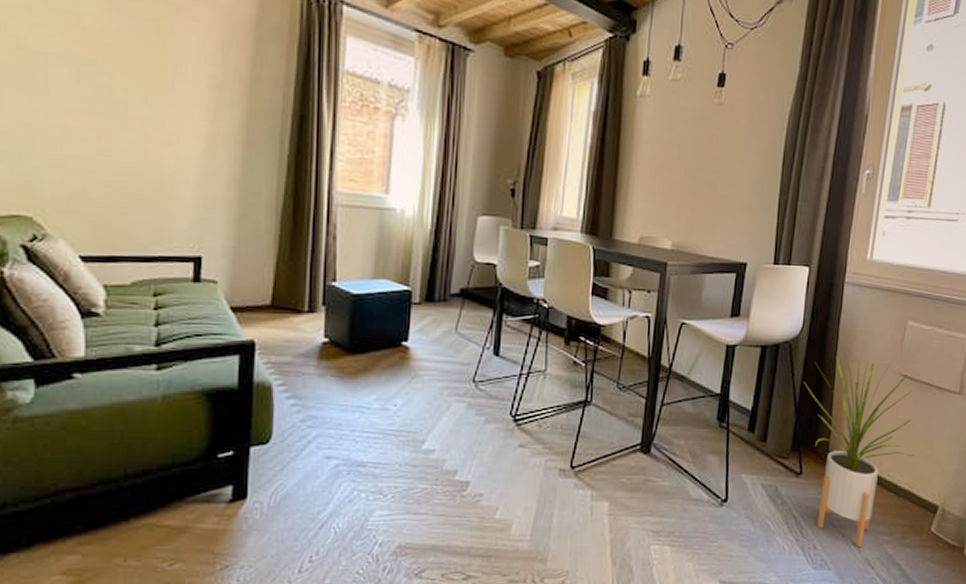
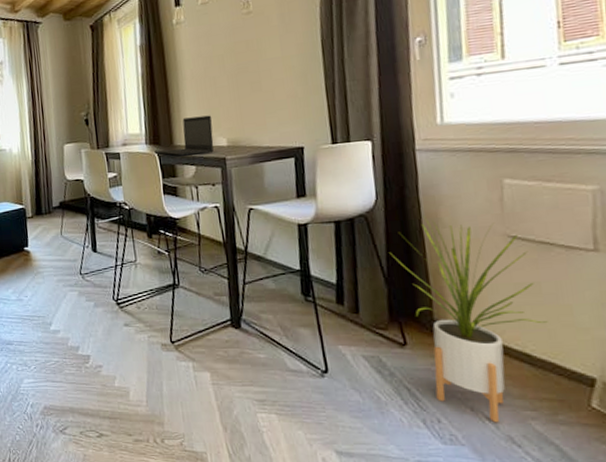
laptop: none [589,209,661,255] -> present [154,115,214,157]

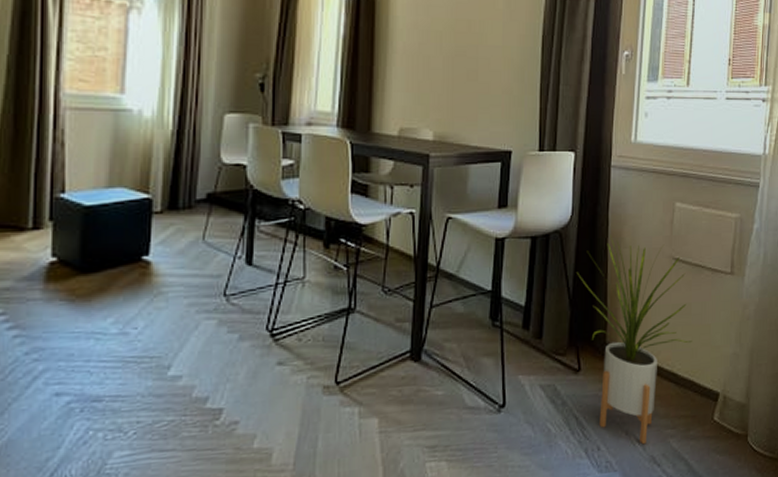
laptop: present [154,115,214,157] -> none [347,100,420,147]

